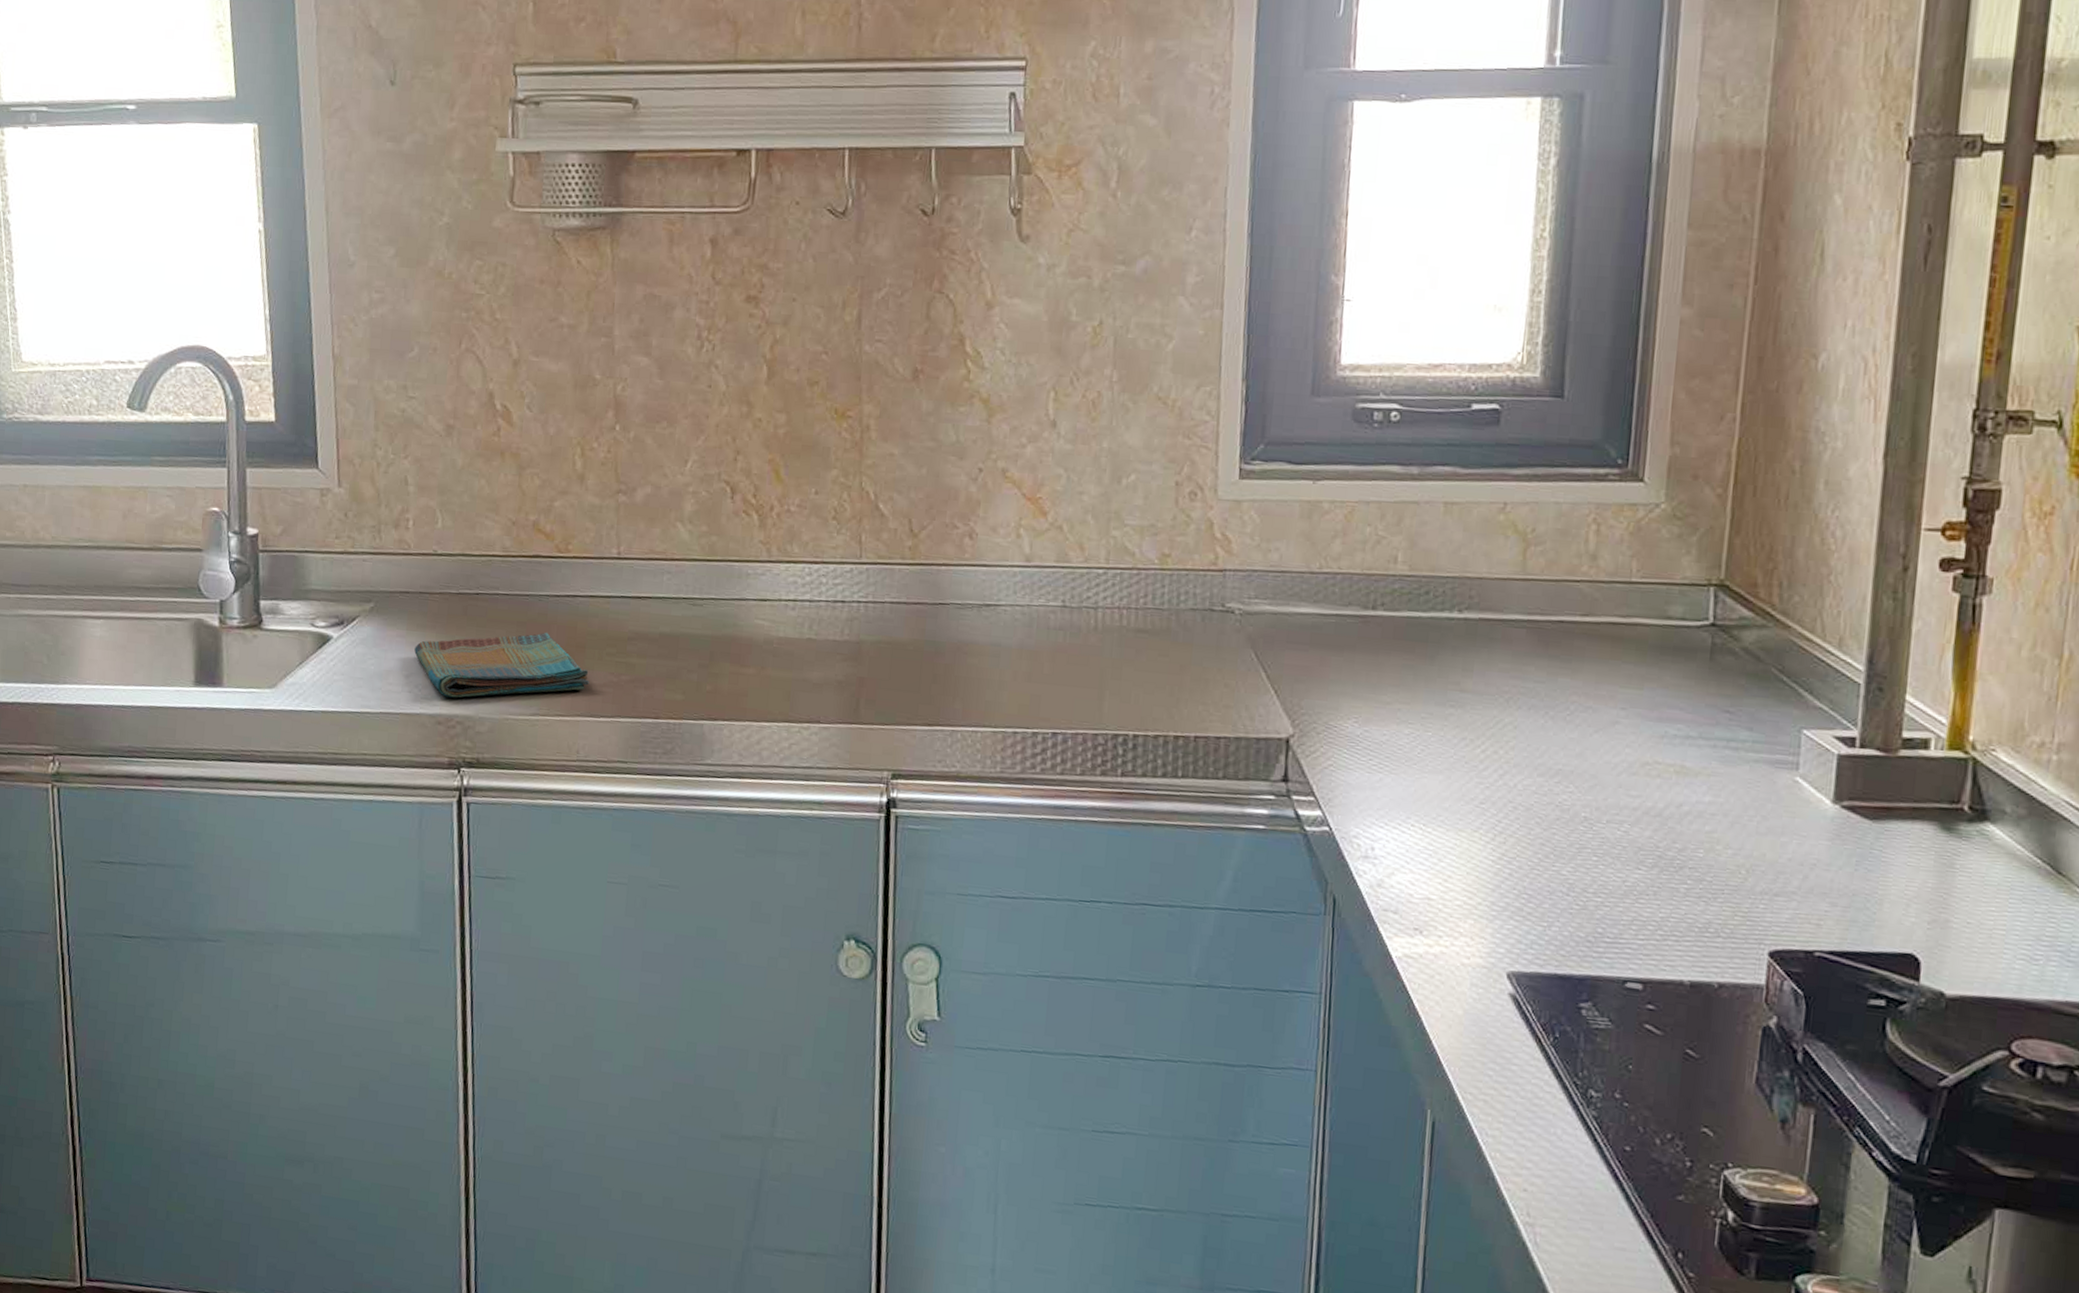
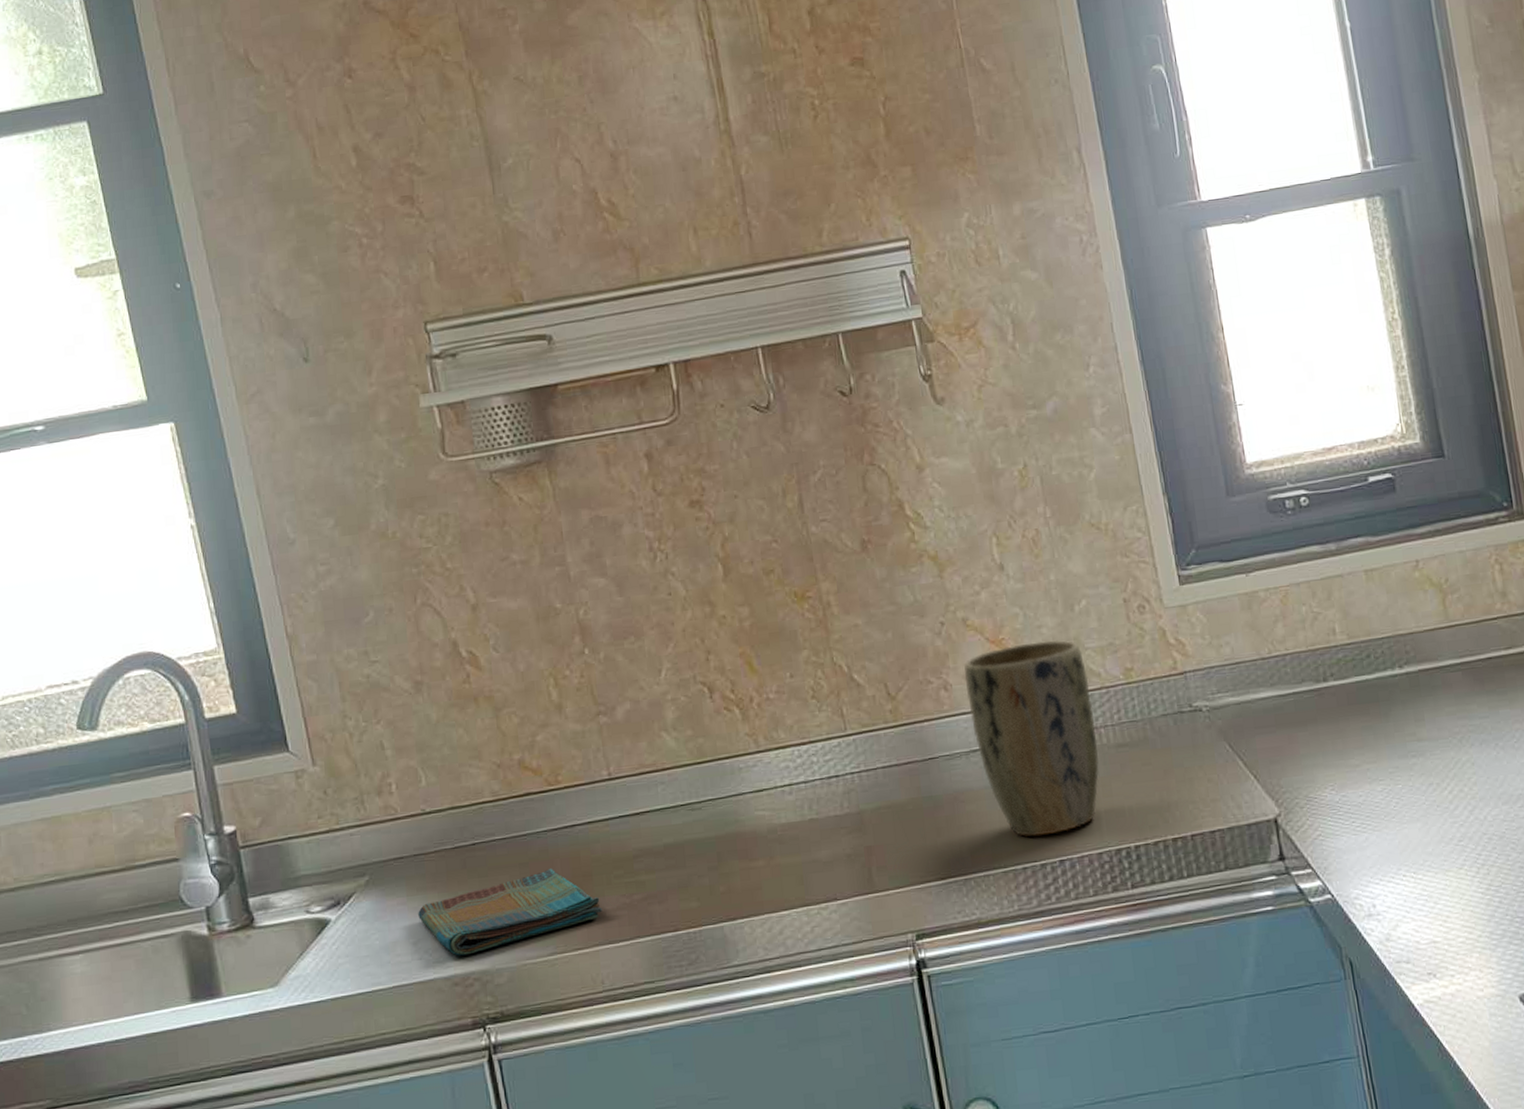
plant pot: none [990,507,1122,706] -> present [963,640,1099,837]

